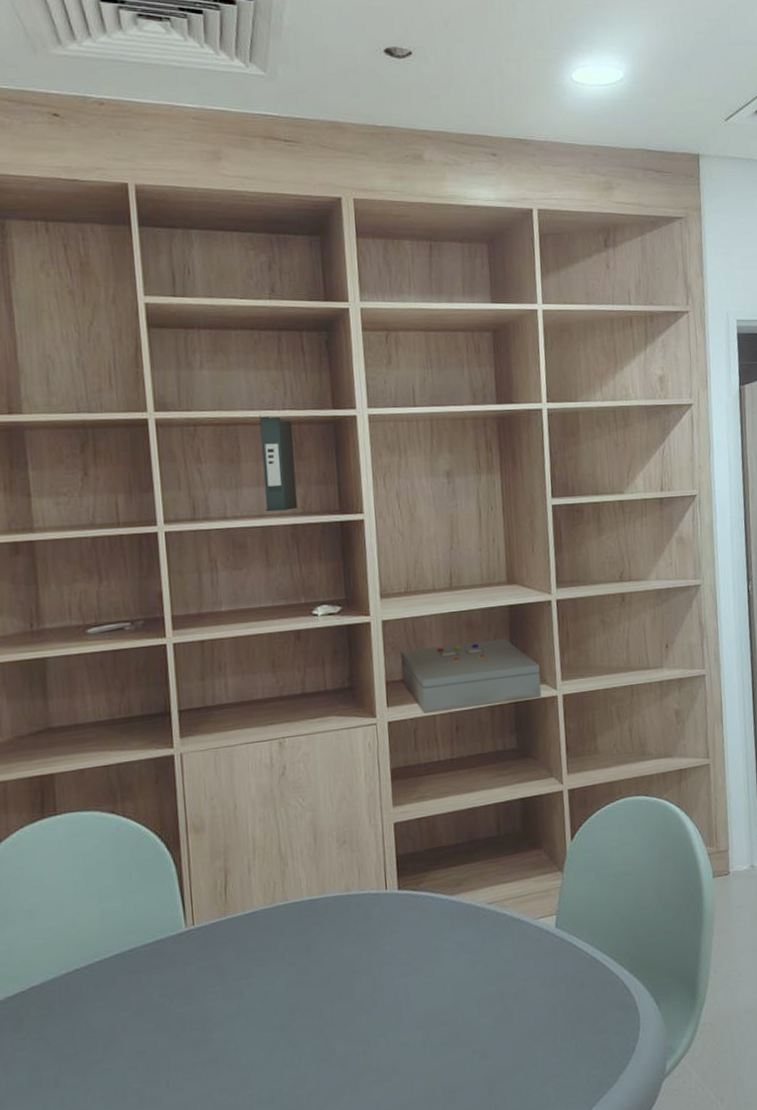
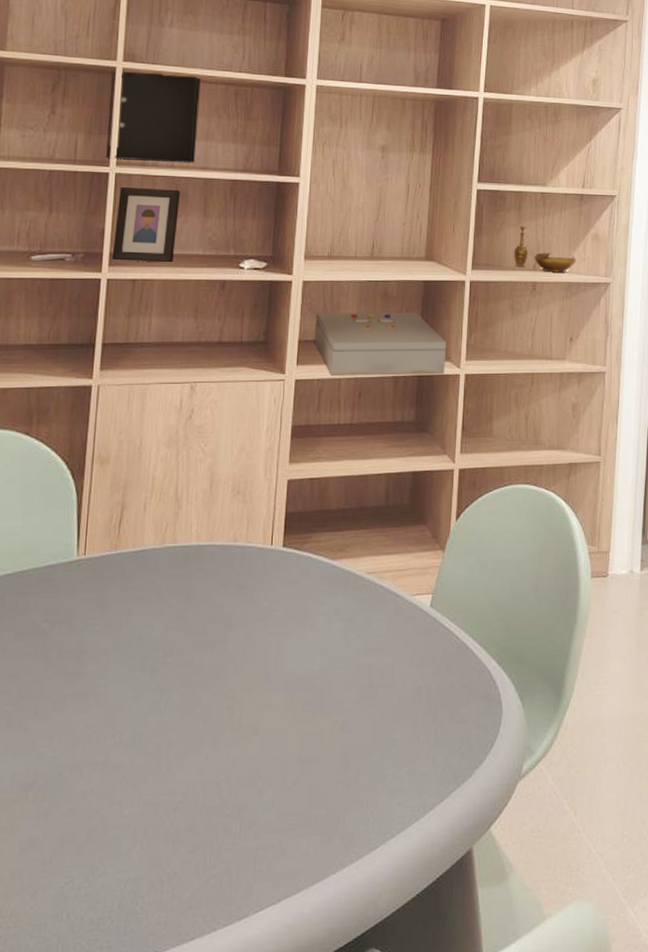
binder: none [144,419,250,518] -> present [106,70,201,164]
picture frame: none [172,541,242,624] -> present [112,186,181,263]
binder: present [259,415,298,512] -> none [210,75,246,166]
decorative bowl: none [597,536,663,581] -> present [513,225,576,273]

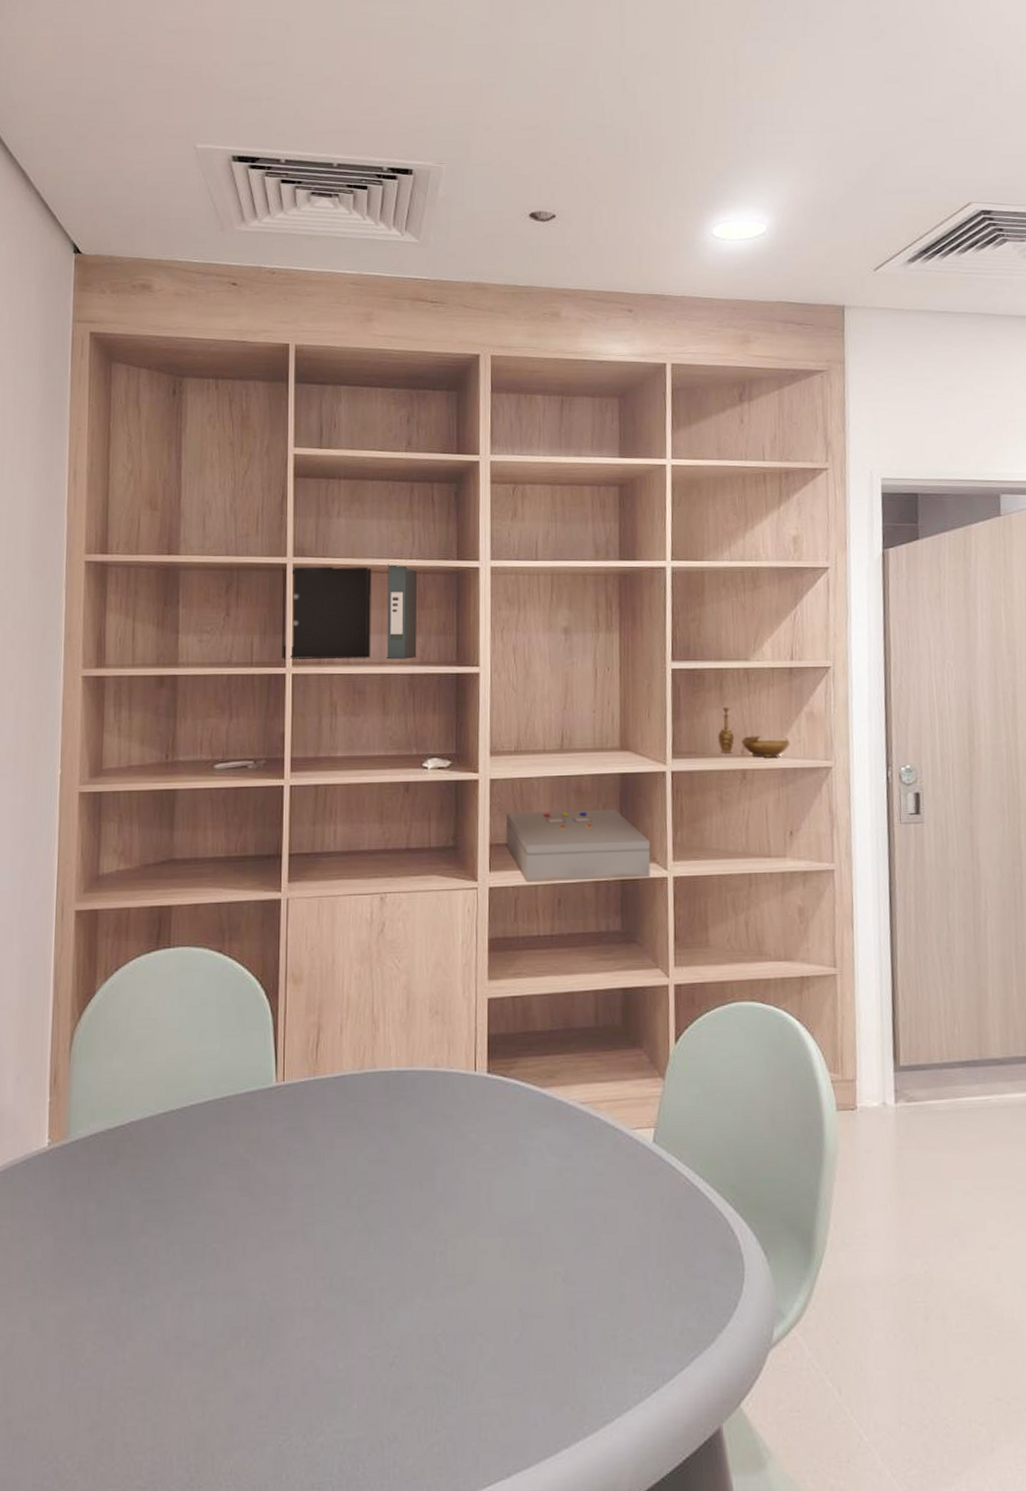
picture frame: present [112,186,181,263] -> none [293,687,359,766]
binder: none [210,75,246,166] -> present [387,563,418,660]

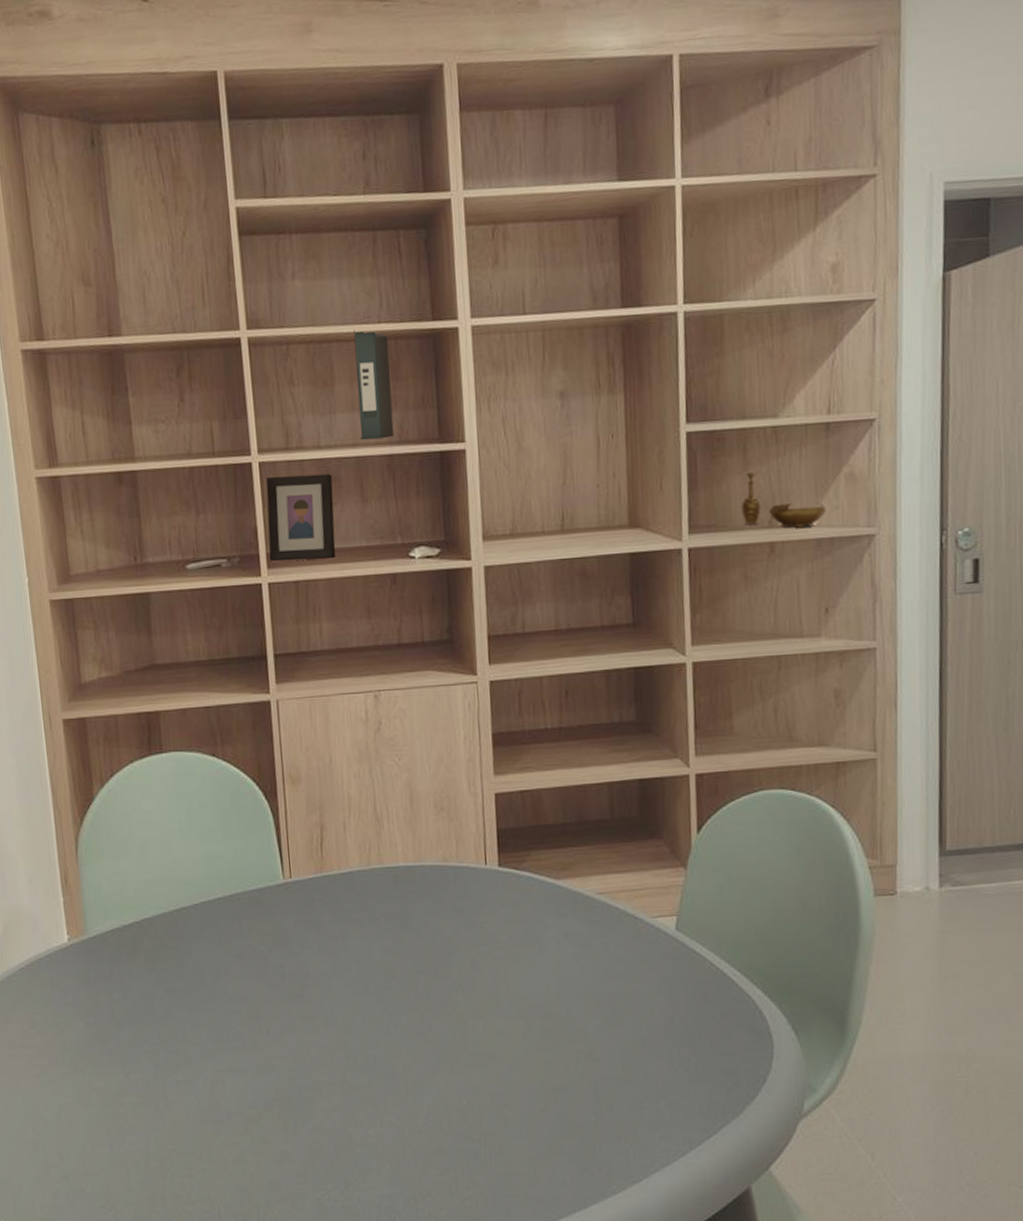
binder: present [282,566,371,660] -> none [237,335,344,447]
picture frame: none [293,687,359,766] -> present [266,473,336,562]
storage box: present [505,810,651,882] -> none [504,593,667,674]

